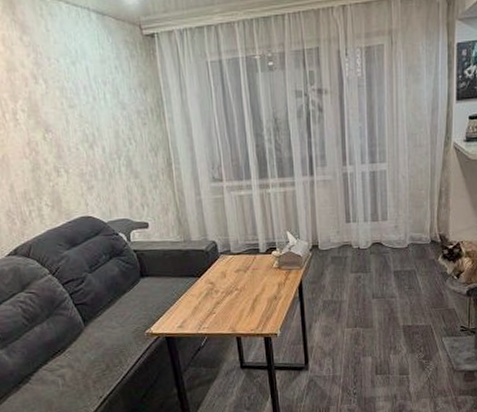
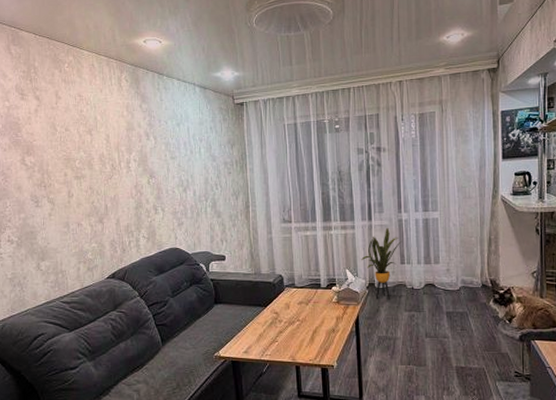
house plant: none [303,183,348,262] -> present [361,228,402,299]

